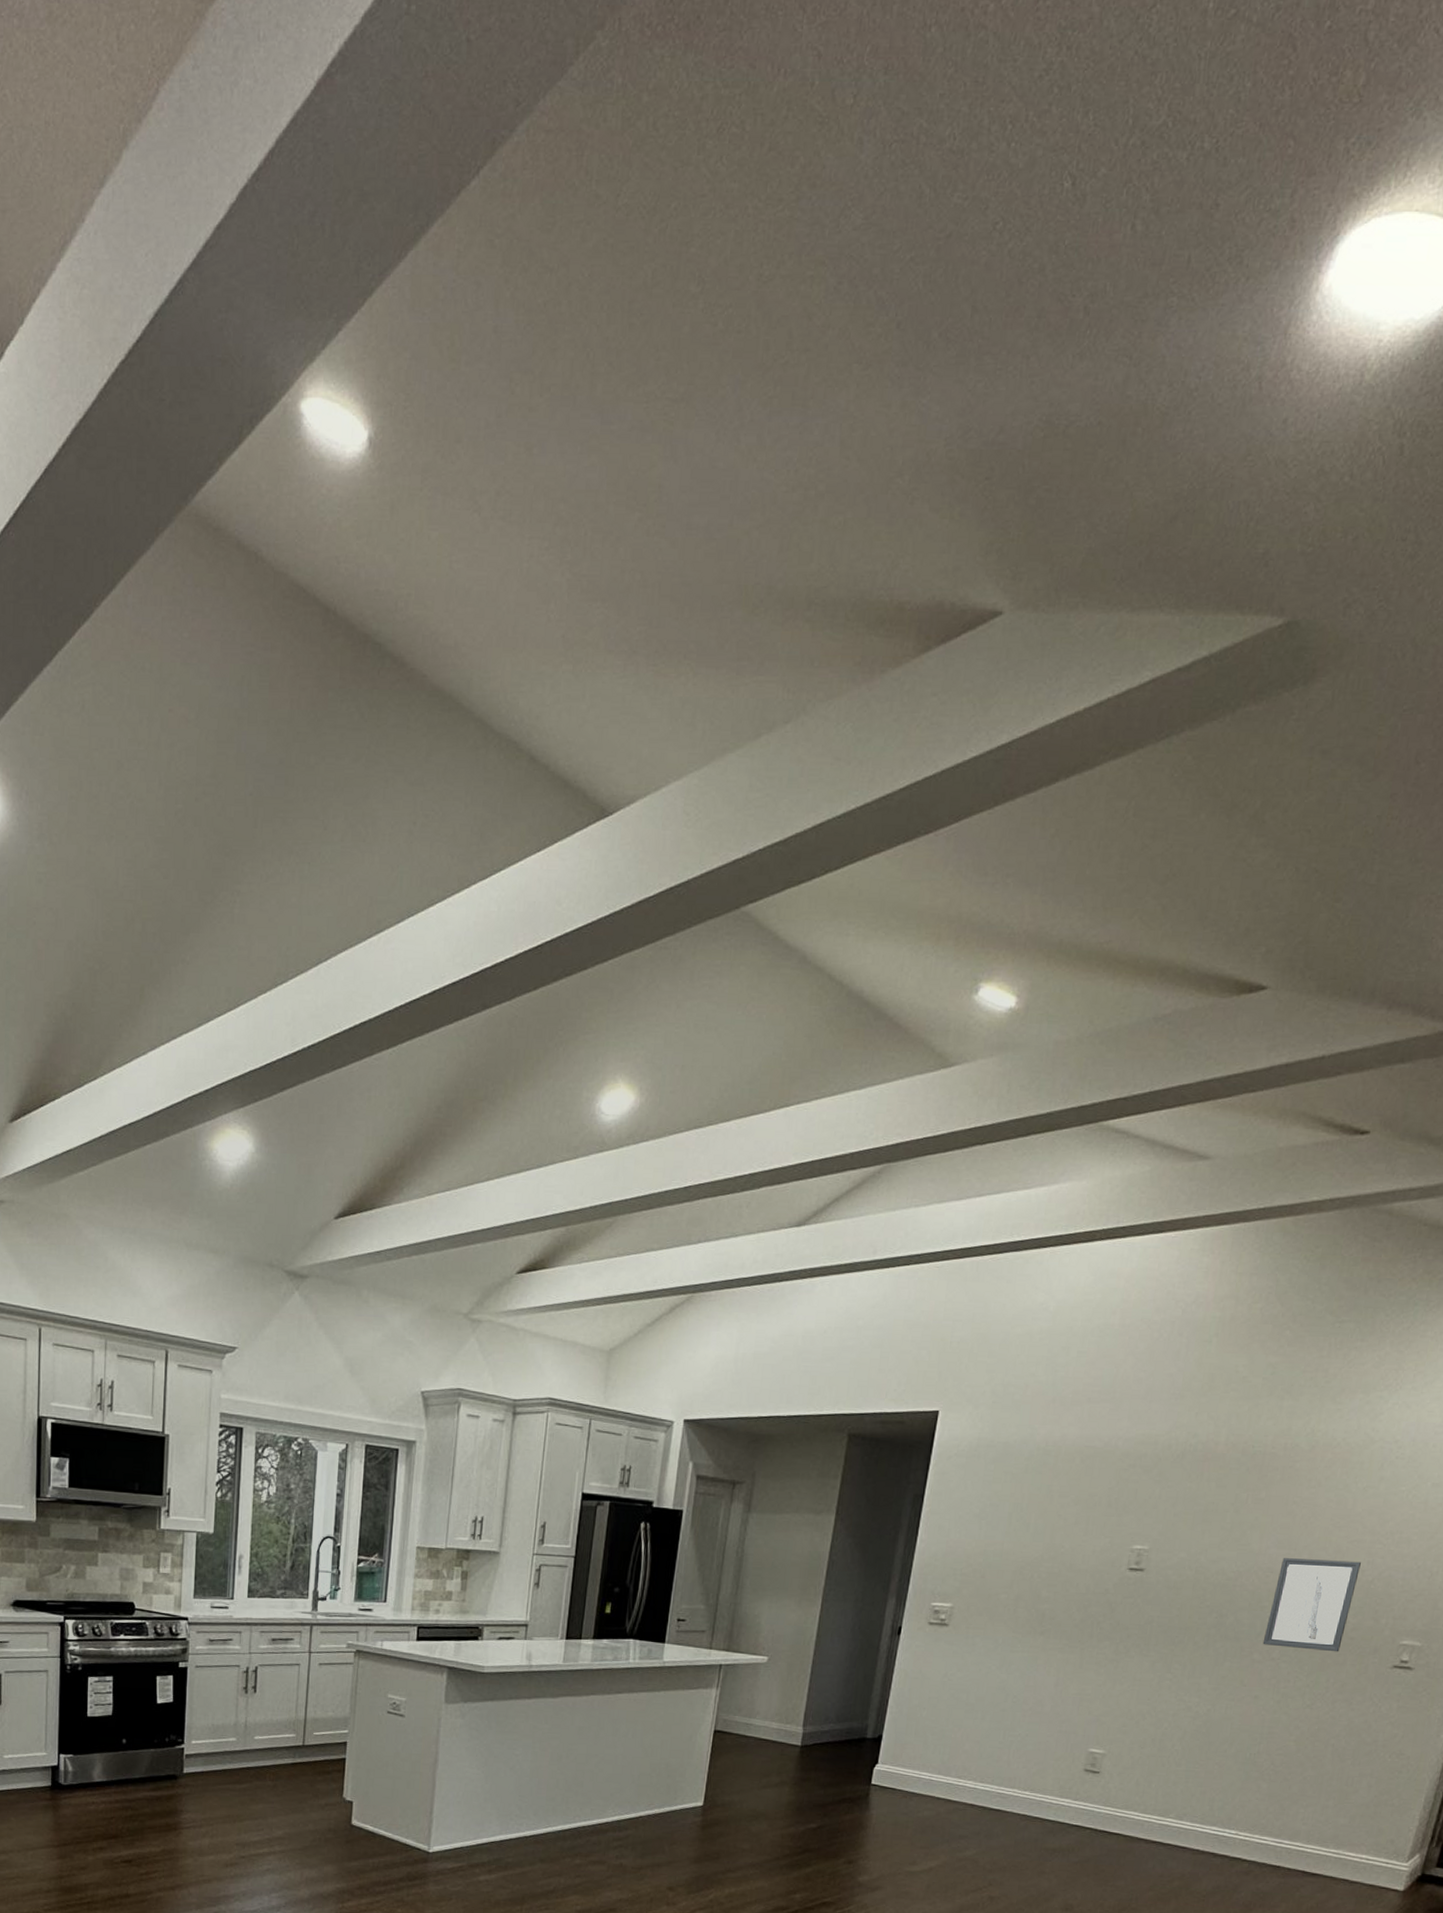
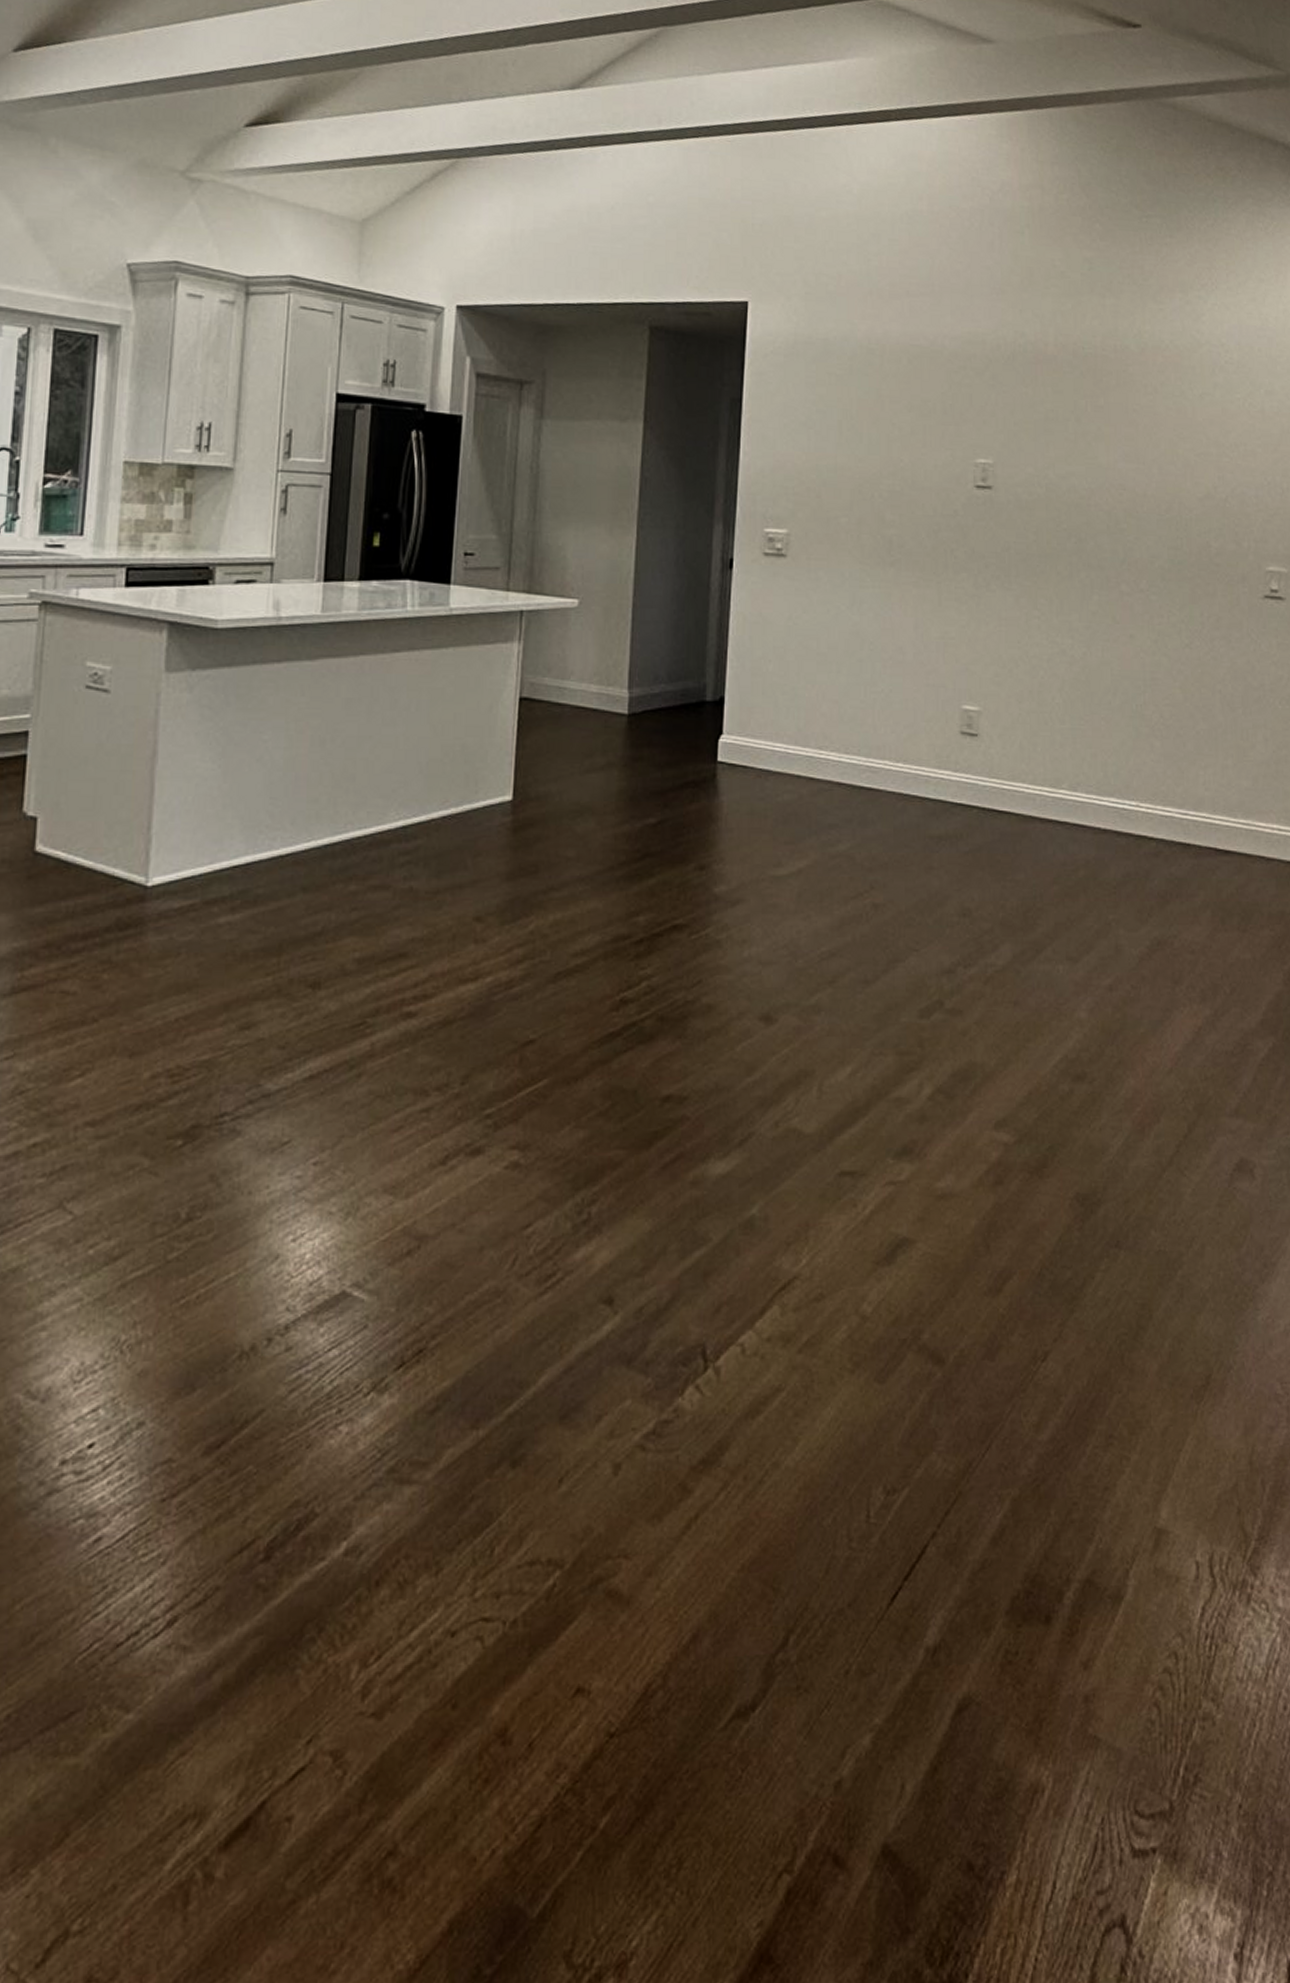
wall art: present [1262,1558,1361,1652] -> none [1128,473,1212,581]

